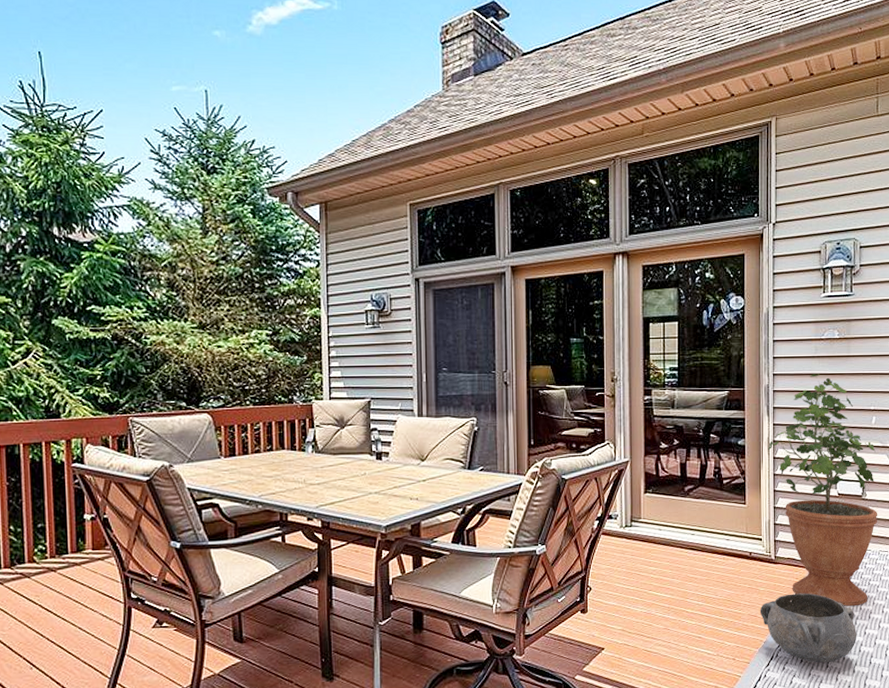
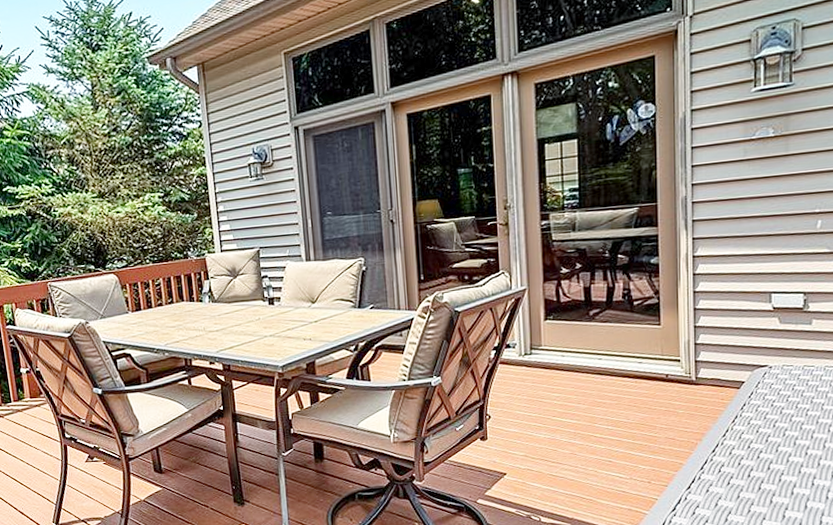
decorative bowl: present [759,593,857,663] -> none [678,413,797,485]
potted plant: present [768,374,878,606] -> none [687,178,824,426]

